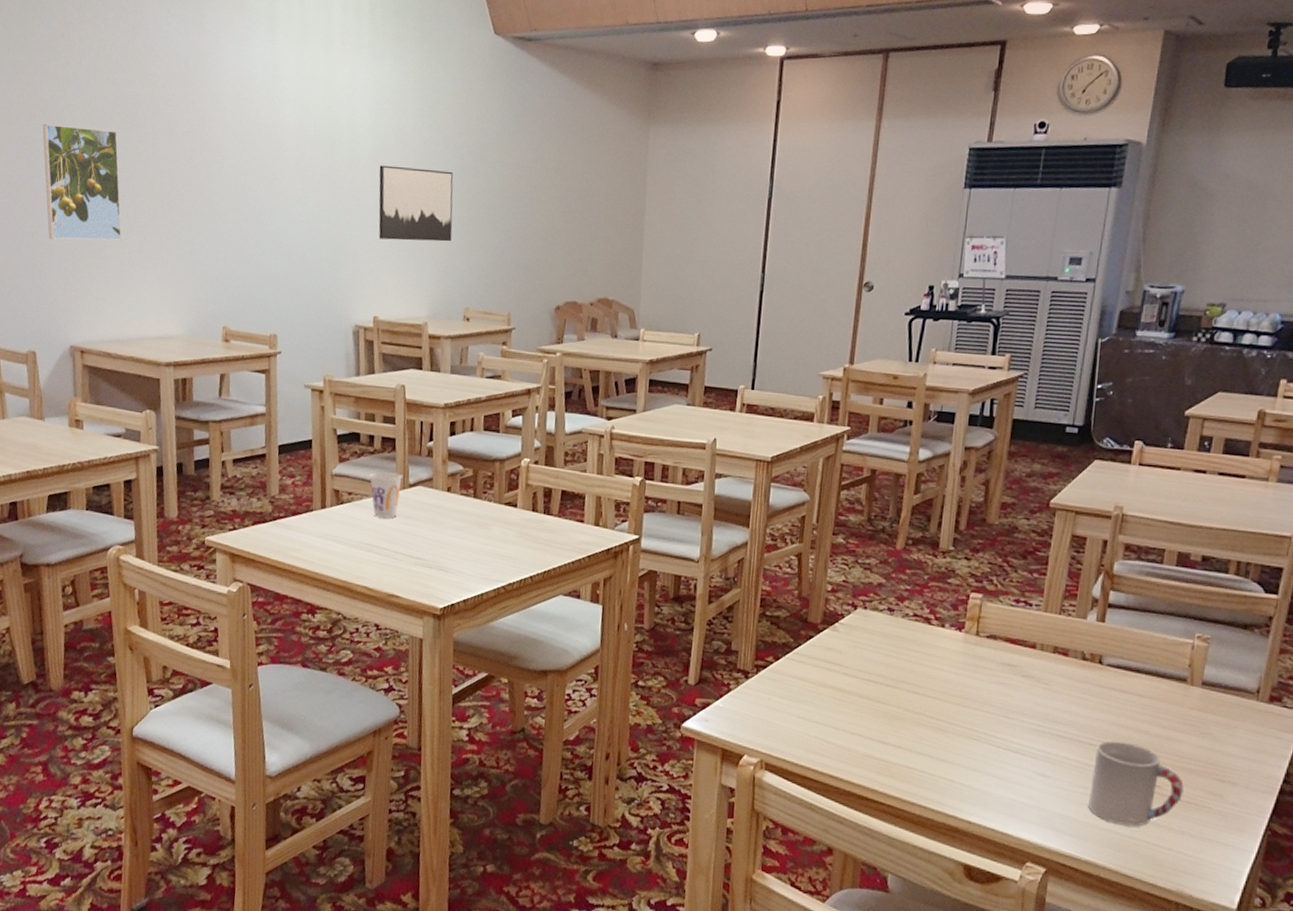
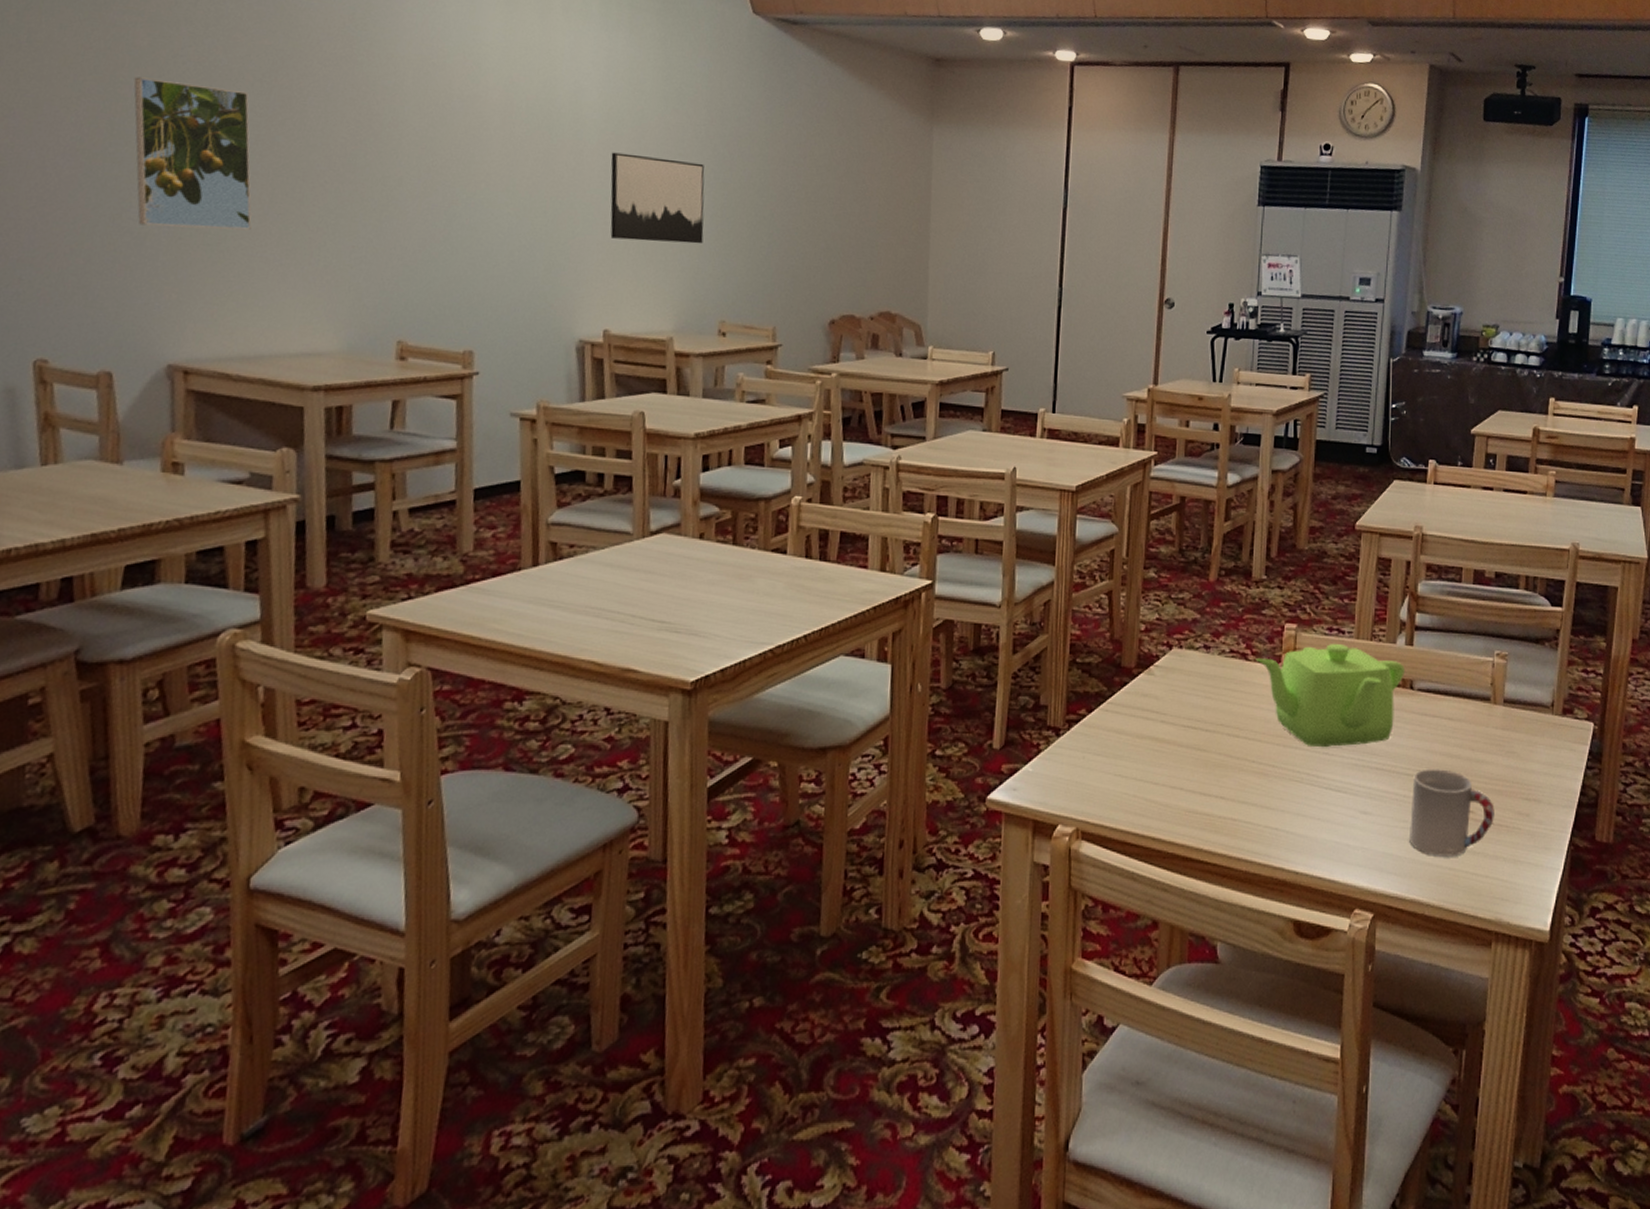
cup: present [369,471,402,518] -> none [597,517,641,574]
teapot: none [939,615,1094,712] -> present [1255,644,1405,748]

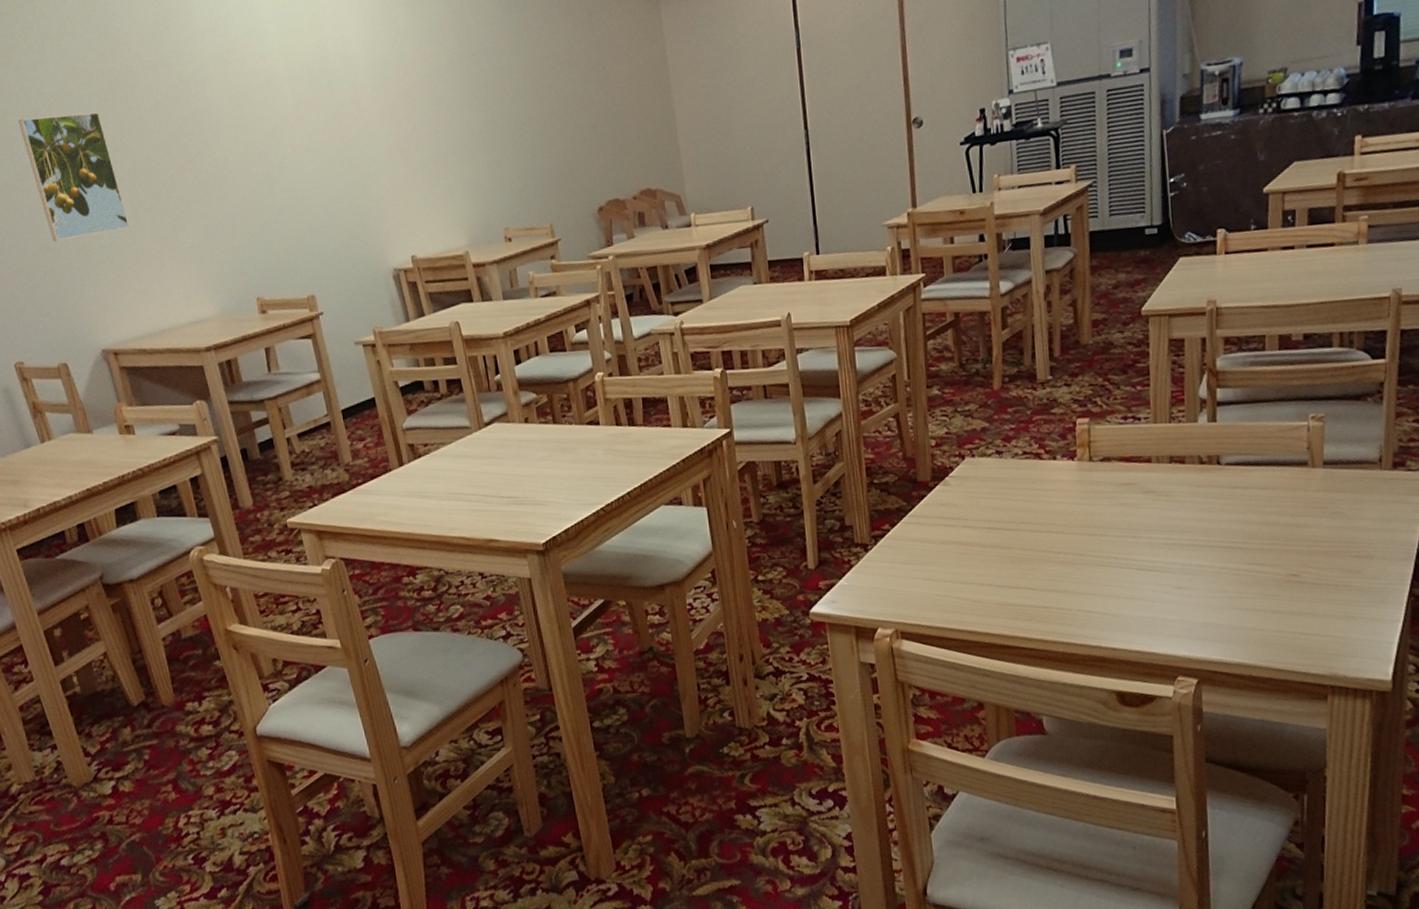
wall art: present [610,152,705,244] -> none [384,86,476,173]
teapot: present [1255,644,1405,748] -> none [1050,430,1210,532]
cup: present [1409,769,1494,857] -> none [1228,538,1321,621]

